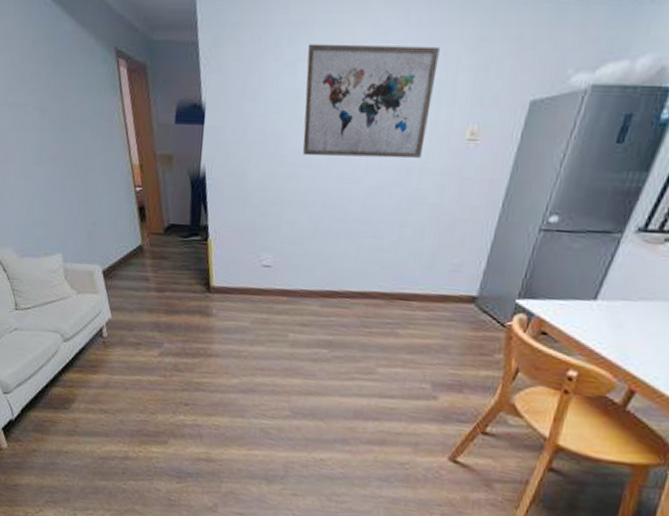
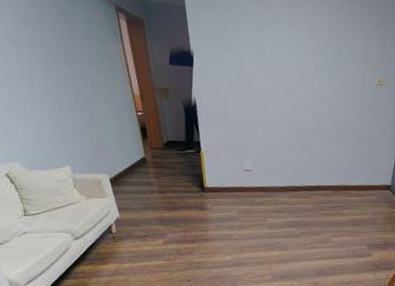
wall art: present [303,44,440,159] -> none [268,15,355,96]

